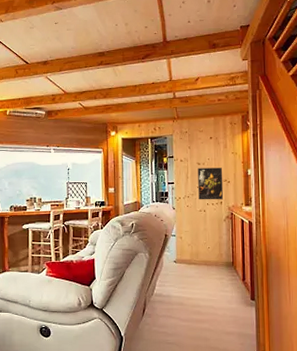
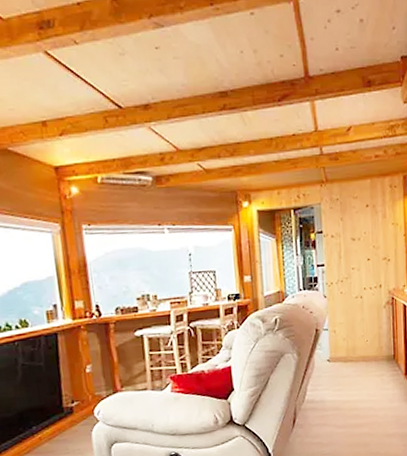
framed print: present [198,167,223,200] -> none [352,242,382,285]

